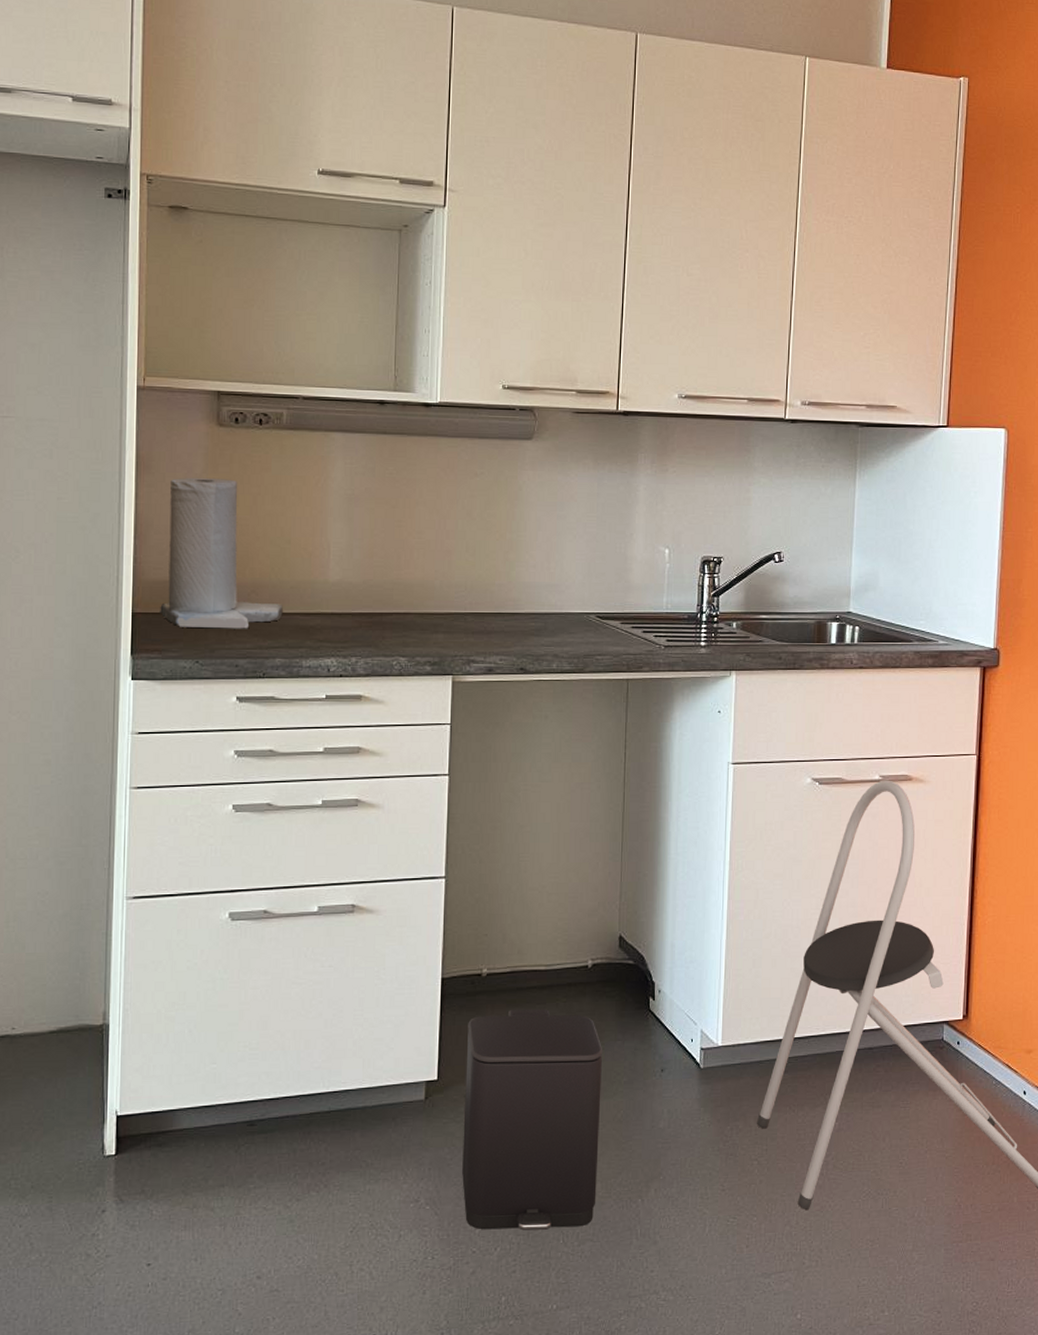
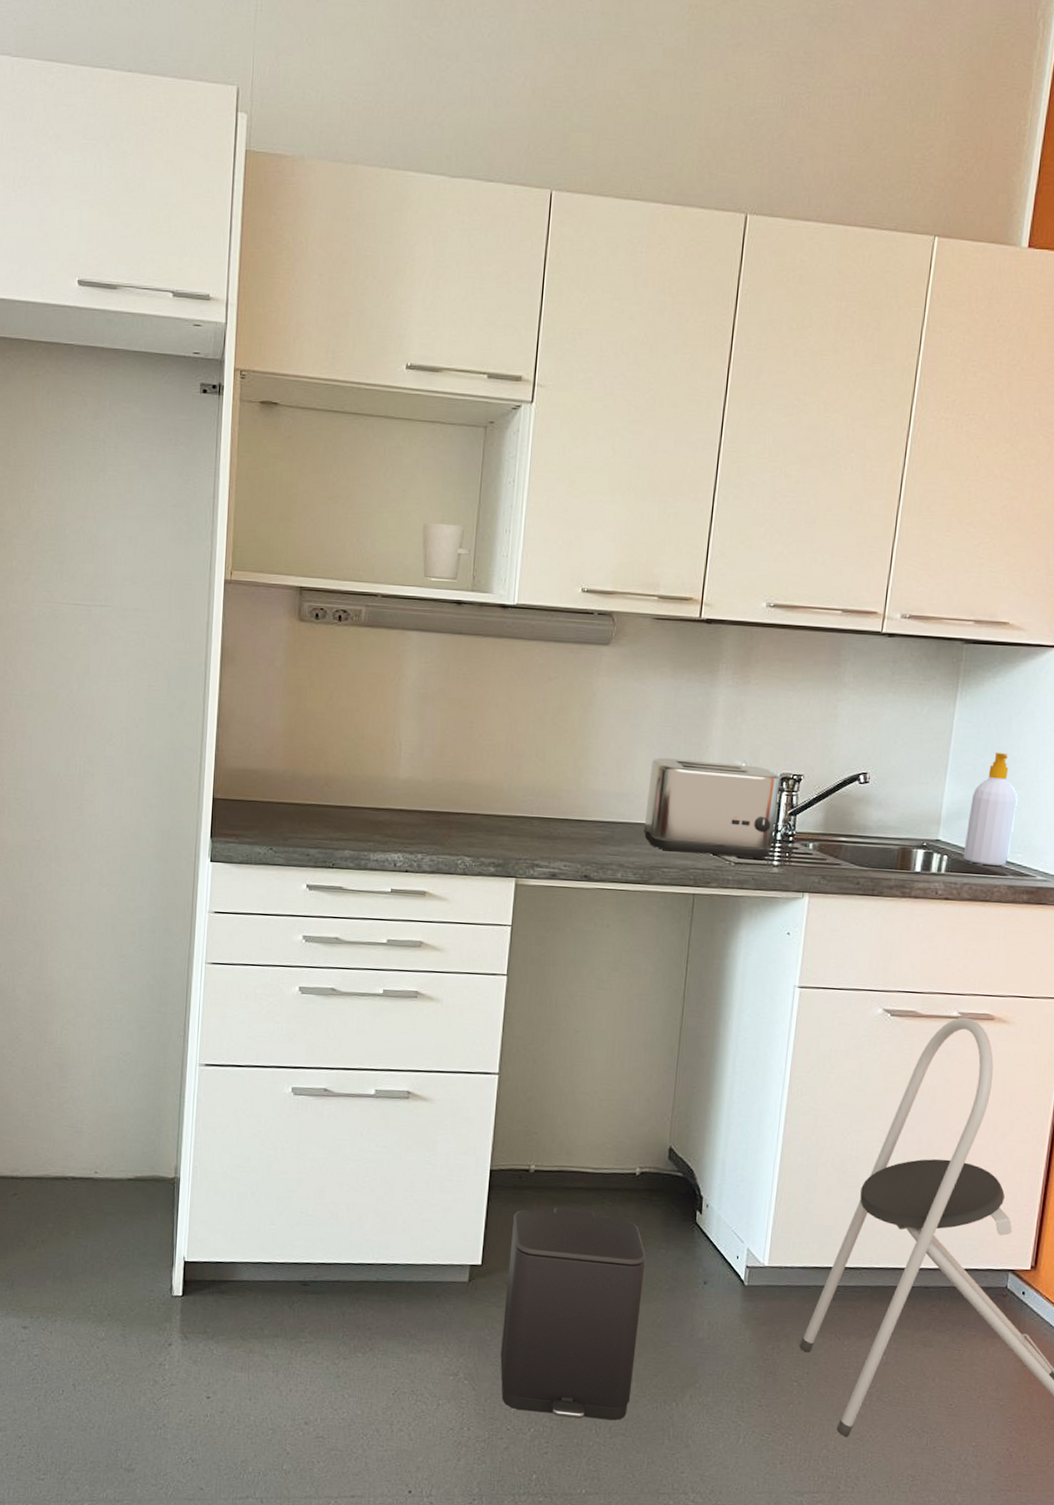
paper towel: present [160,477,283,629] -> none [238,670,354,820]
cup: none [342,324,391,381] -> present [423,523,471,580]
toaster: none [576,547,708,642] -> present [643,758,786,860]
soap bottle: none [872,527,916,633] -> present [962,753,1017,866]

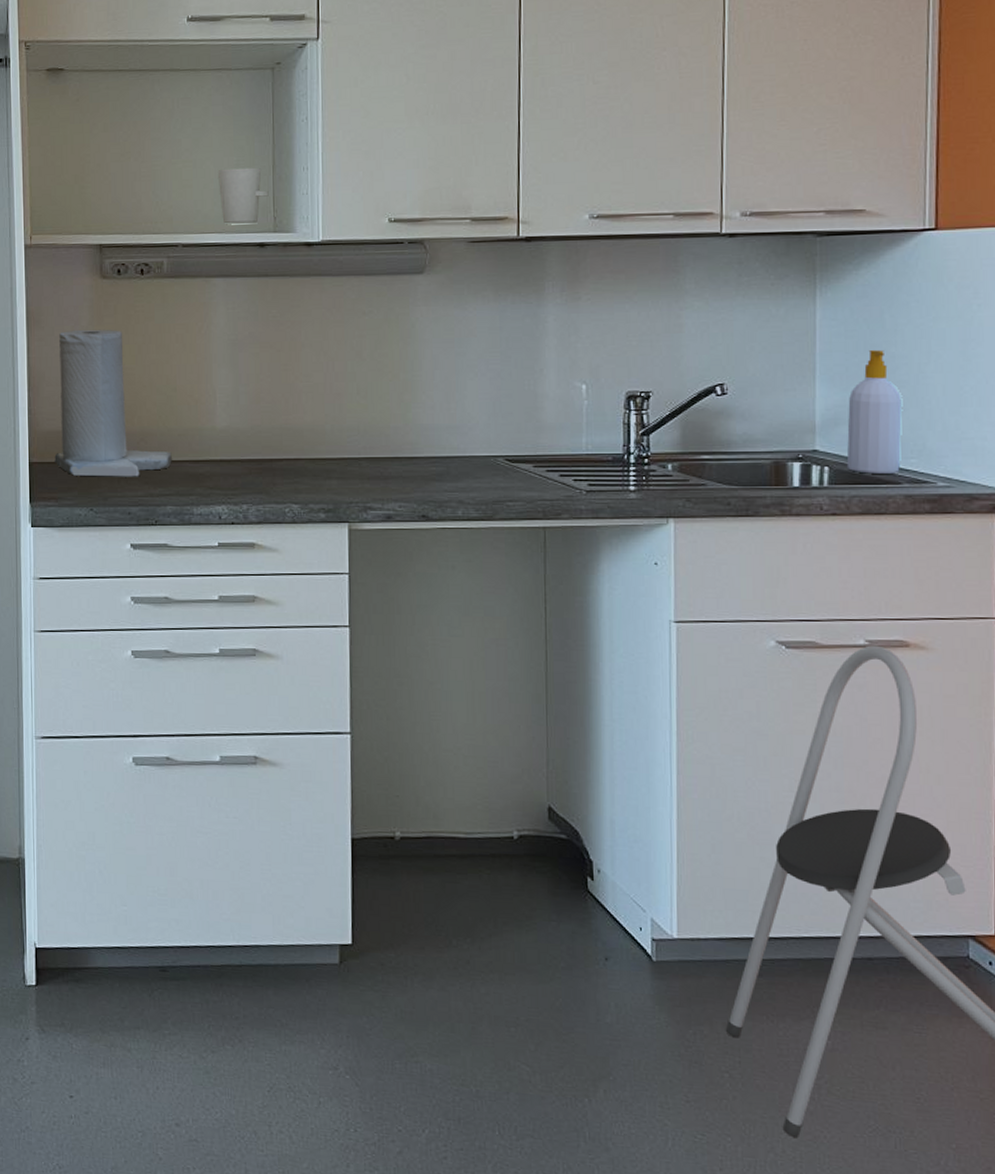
paper towel: none [238,670,354,820] -> present [54,329,172,477]
pedal bin: present [500,1206,647,1420] -> none [382,877,536,1119]
toaster: present [643,758,786,860] -> none [481,385,634,486]

